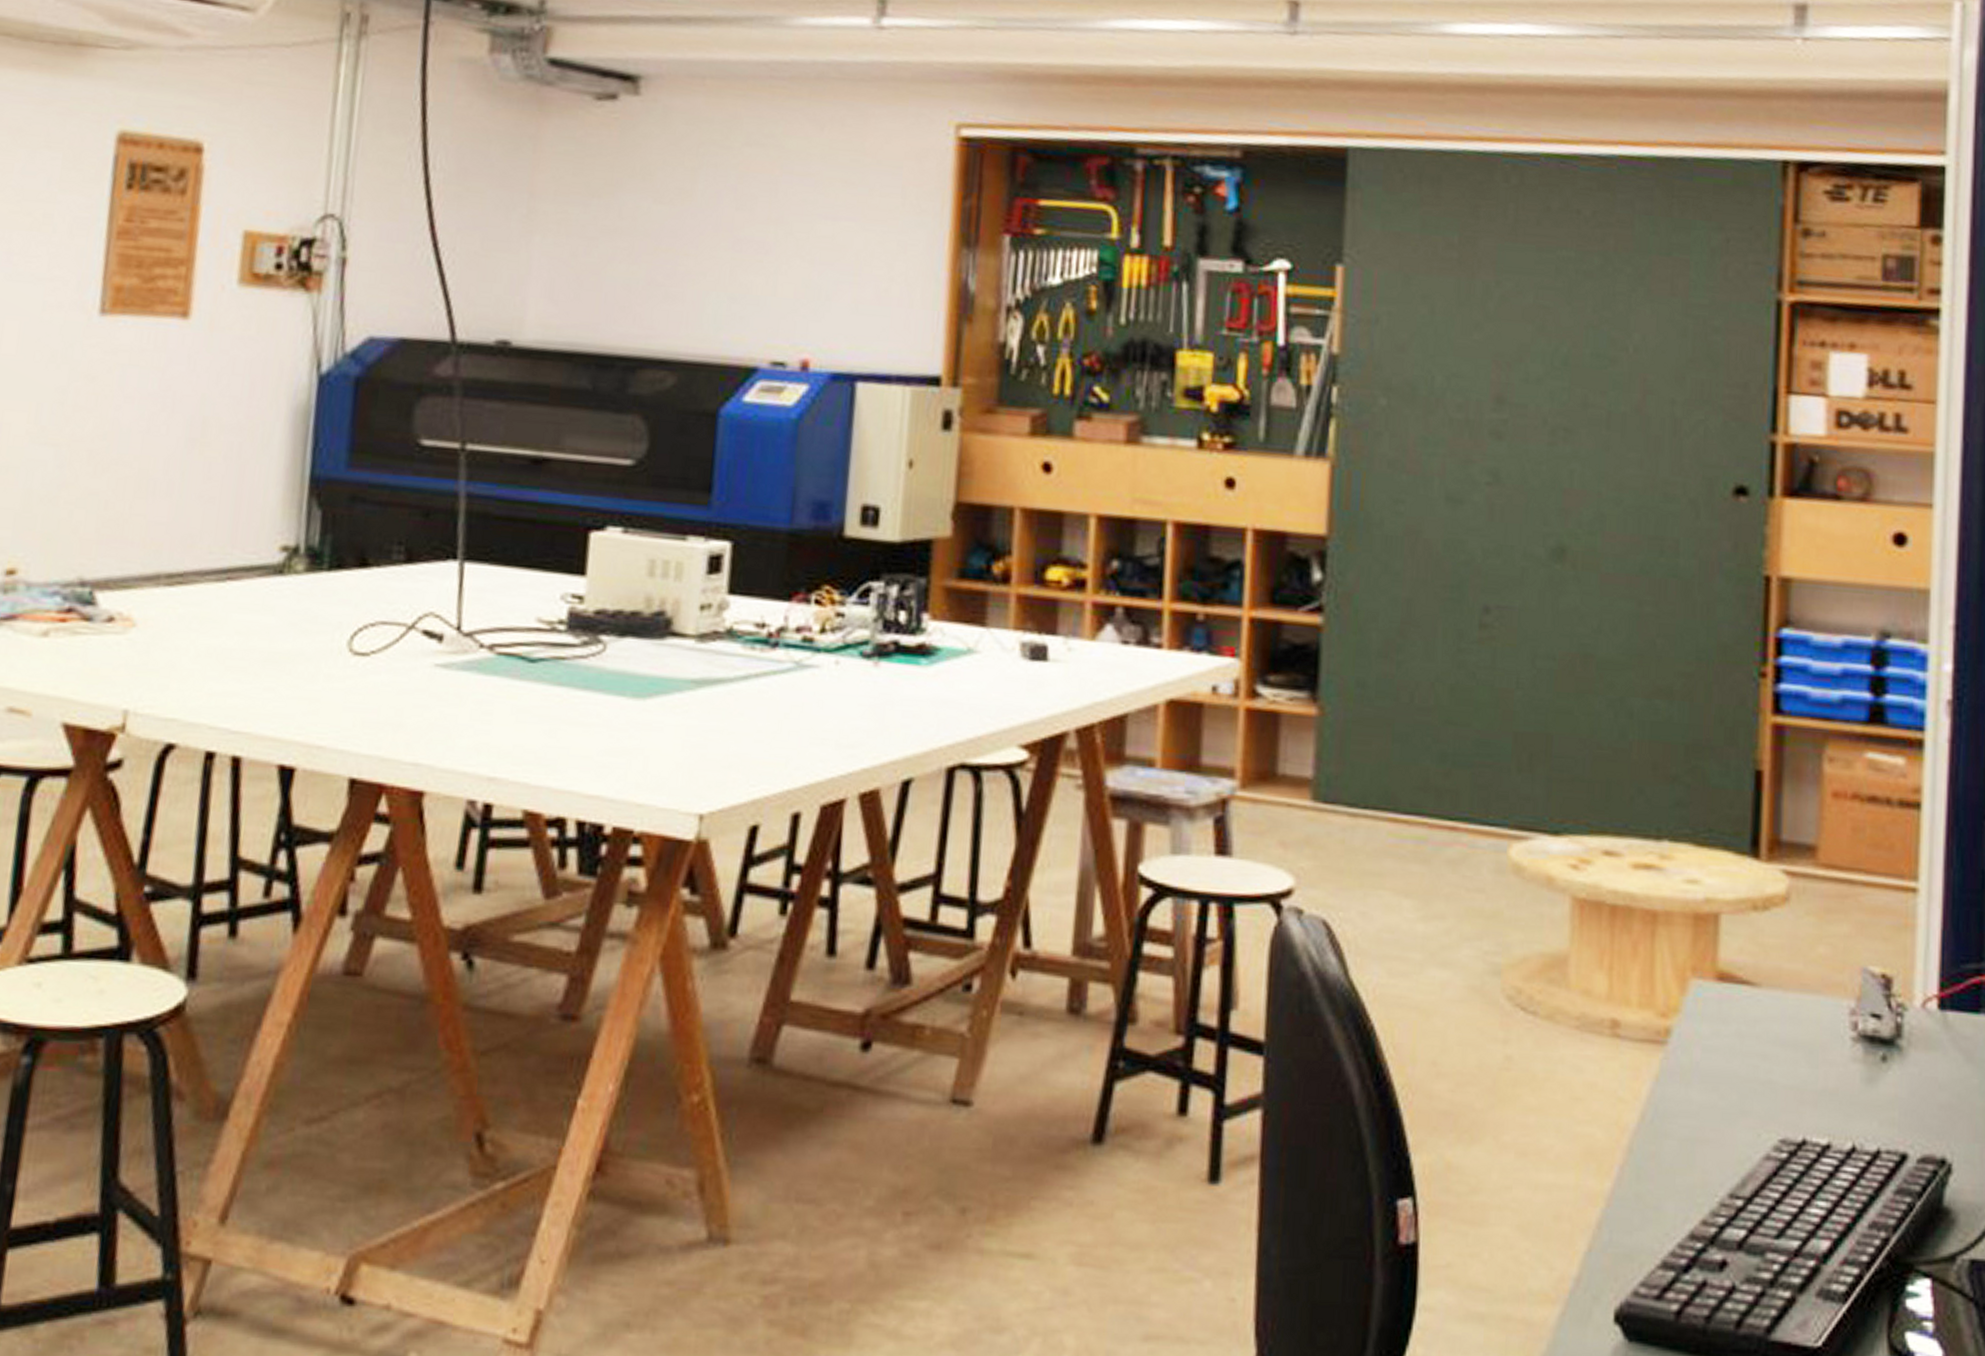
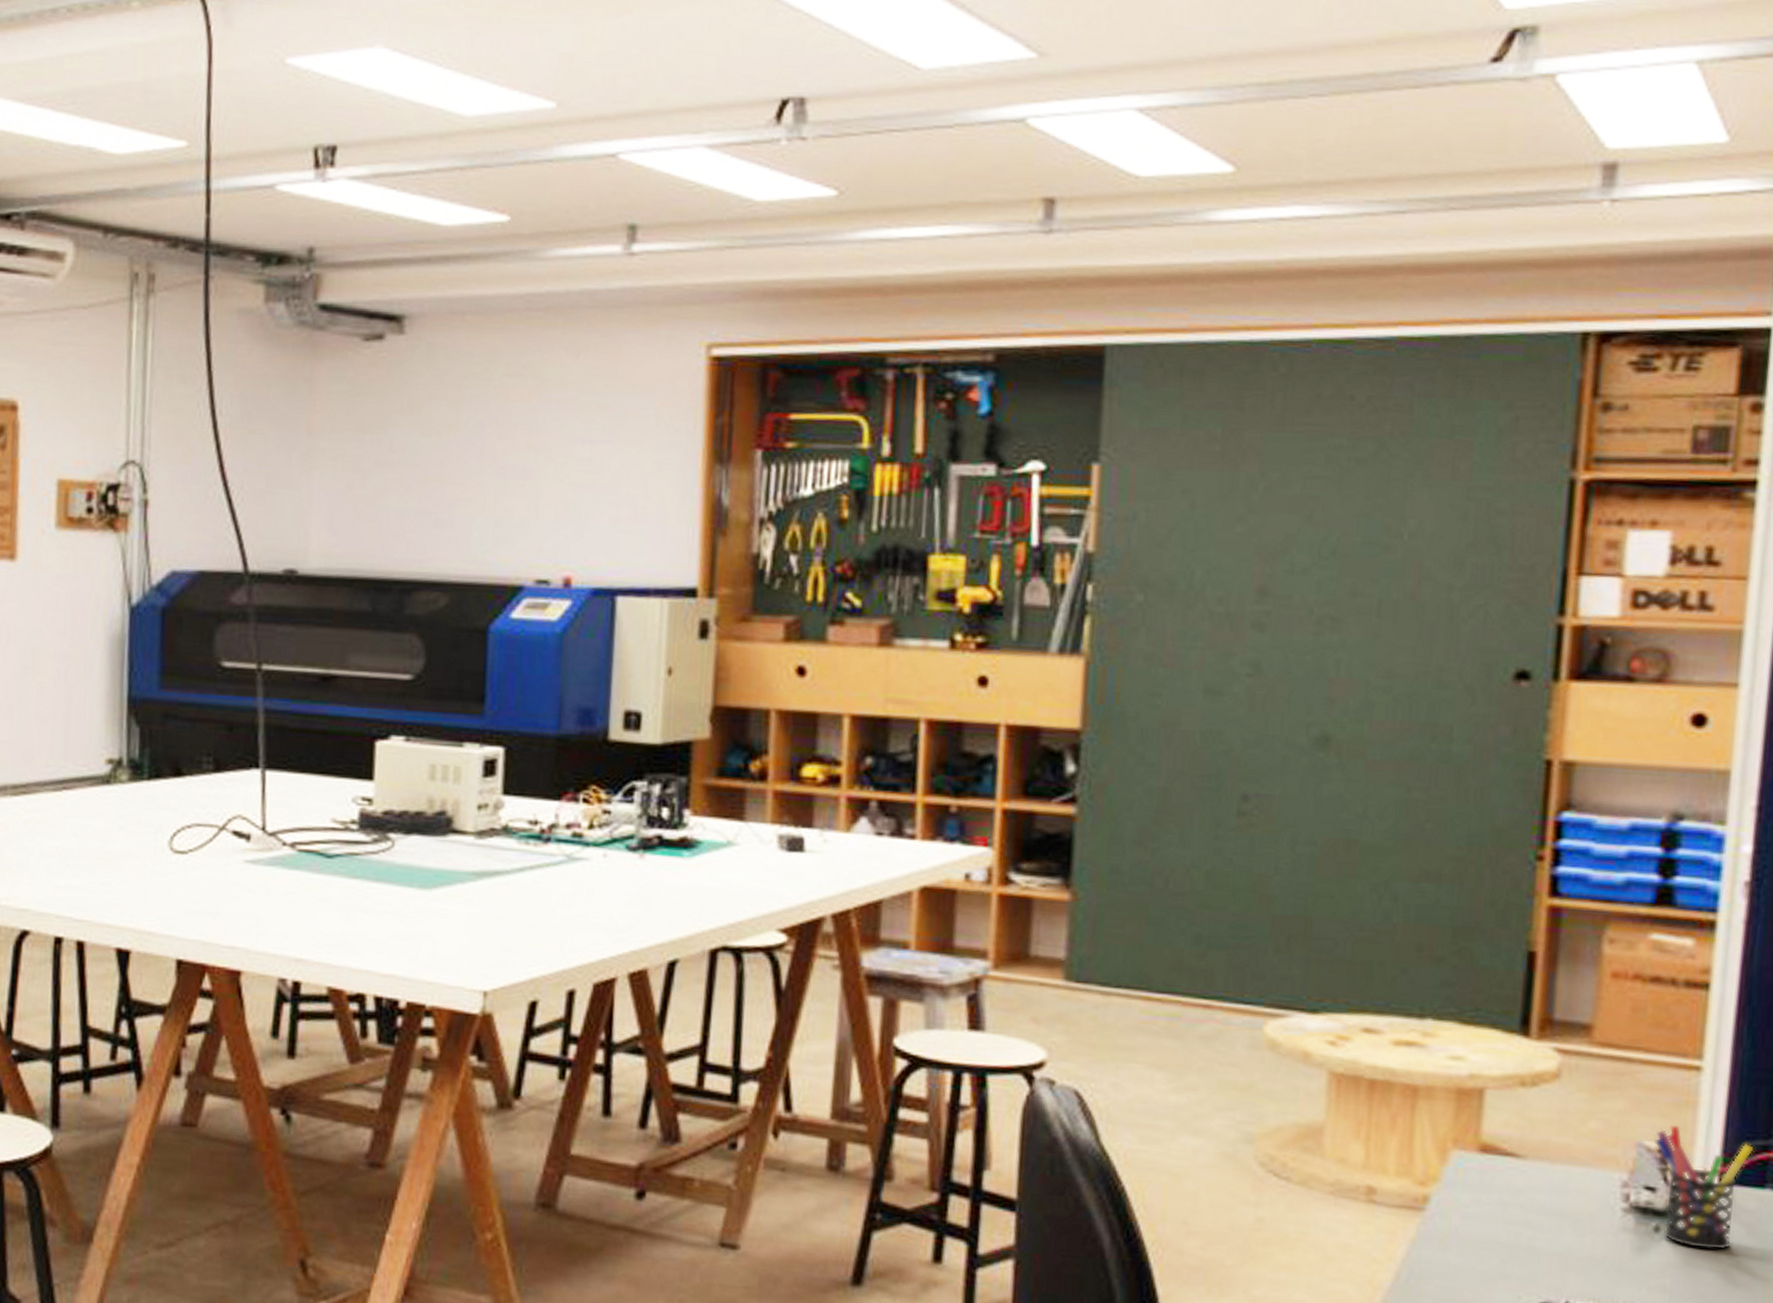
pen holder: none [1877,950,1967,1080] -> present [1653,1126,1753,1250]

